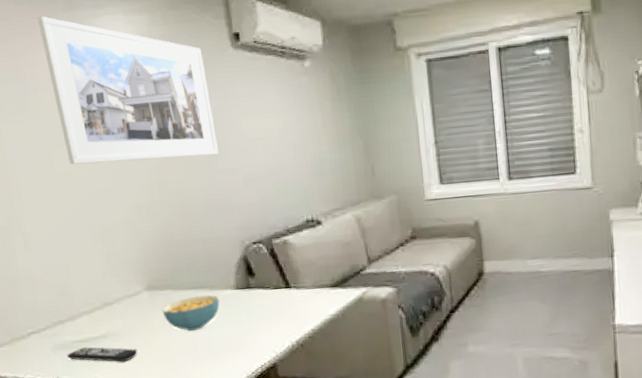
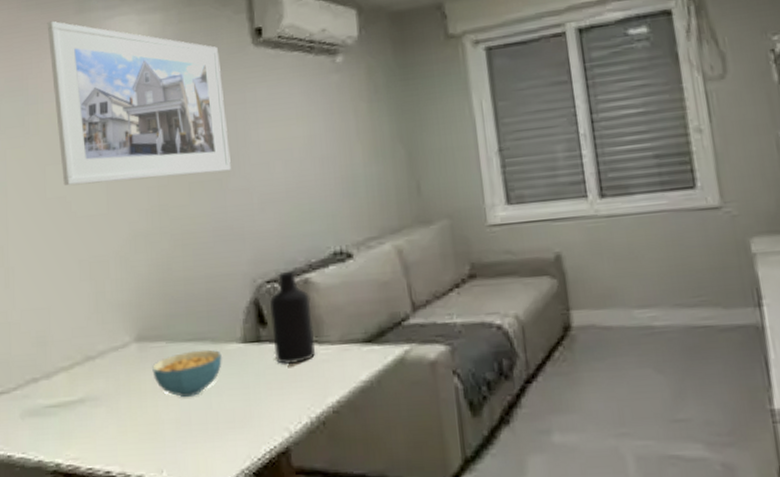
remote control: present [66,347,138,362] -> none [36,414,119,436]
bottle: none [256,235,295,305] -> present [270,272,316,365]

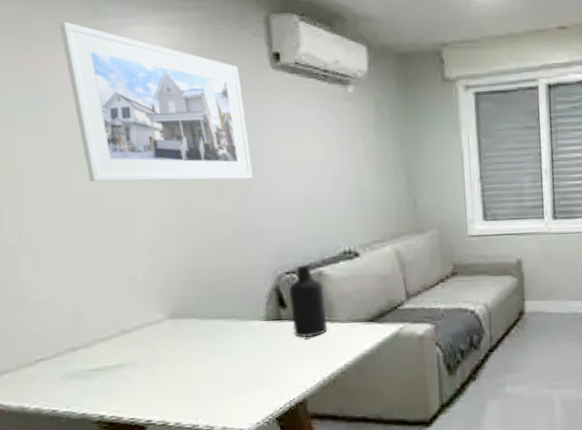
cereal bowl: present [152,349,222,398] -> none [185,325,248,363]

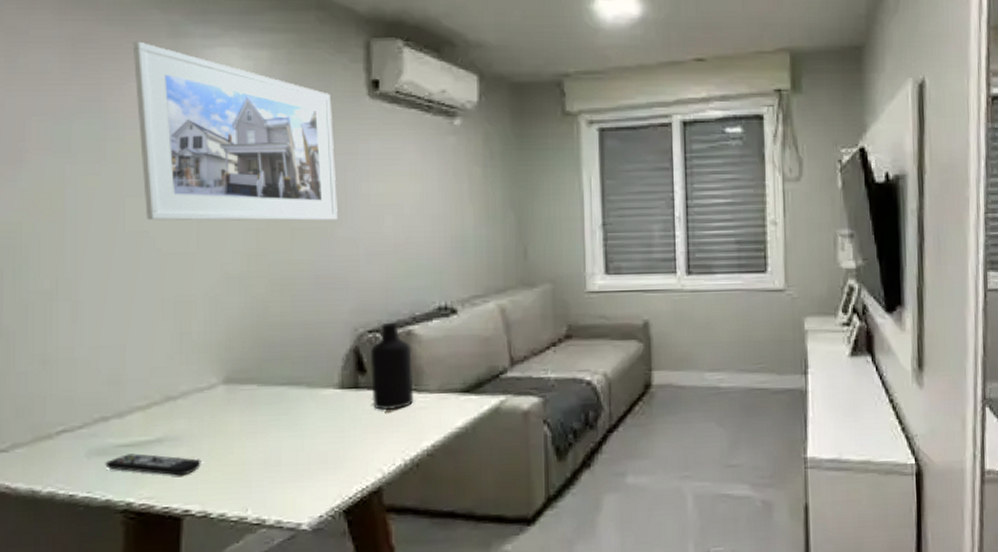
remote control: none [78,376,157,394] -> present [105,453,201,476]

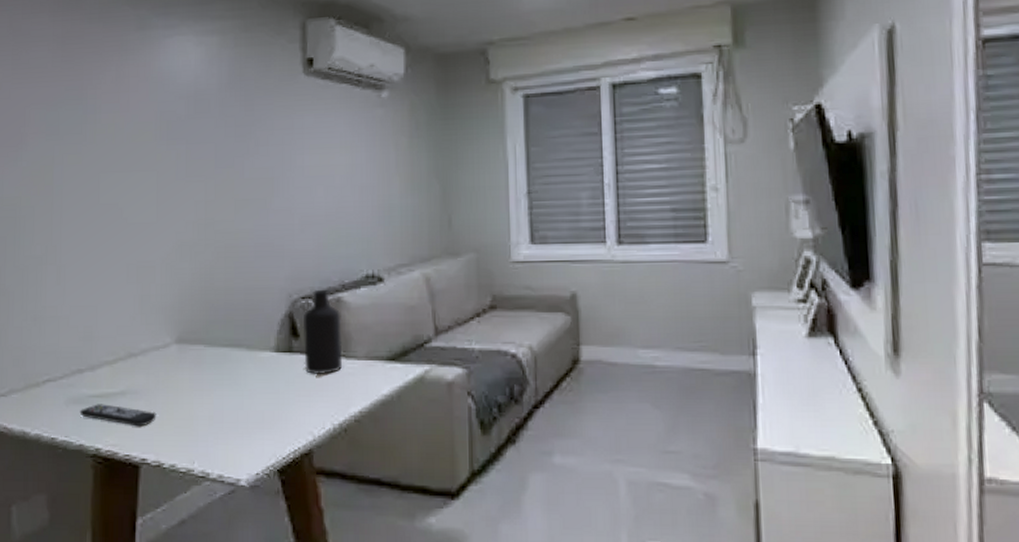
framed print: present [132,41,338,221] -> none [108,35,275,194]

